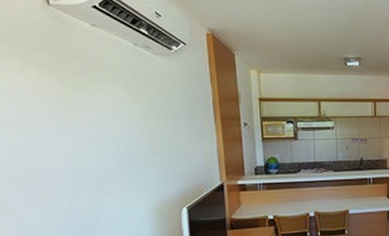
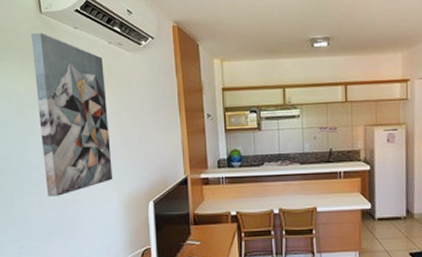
wall art: none [36,27,141,205] -> present [31,33,113,197]

